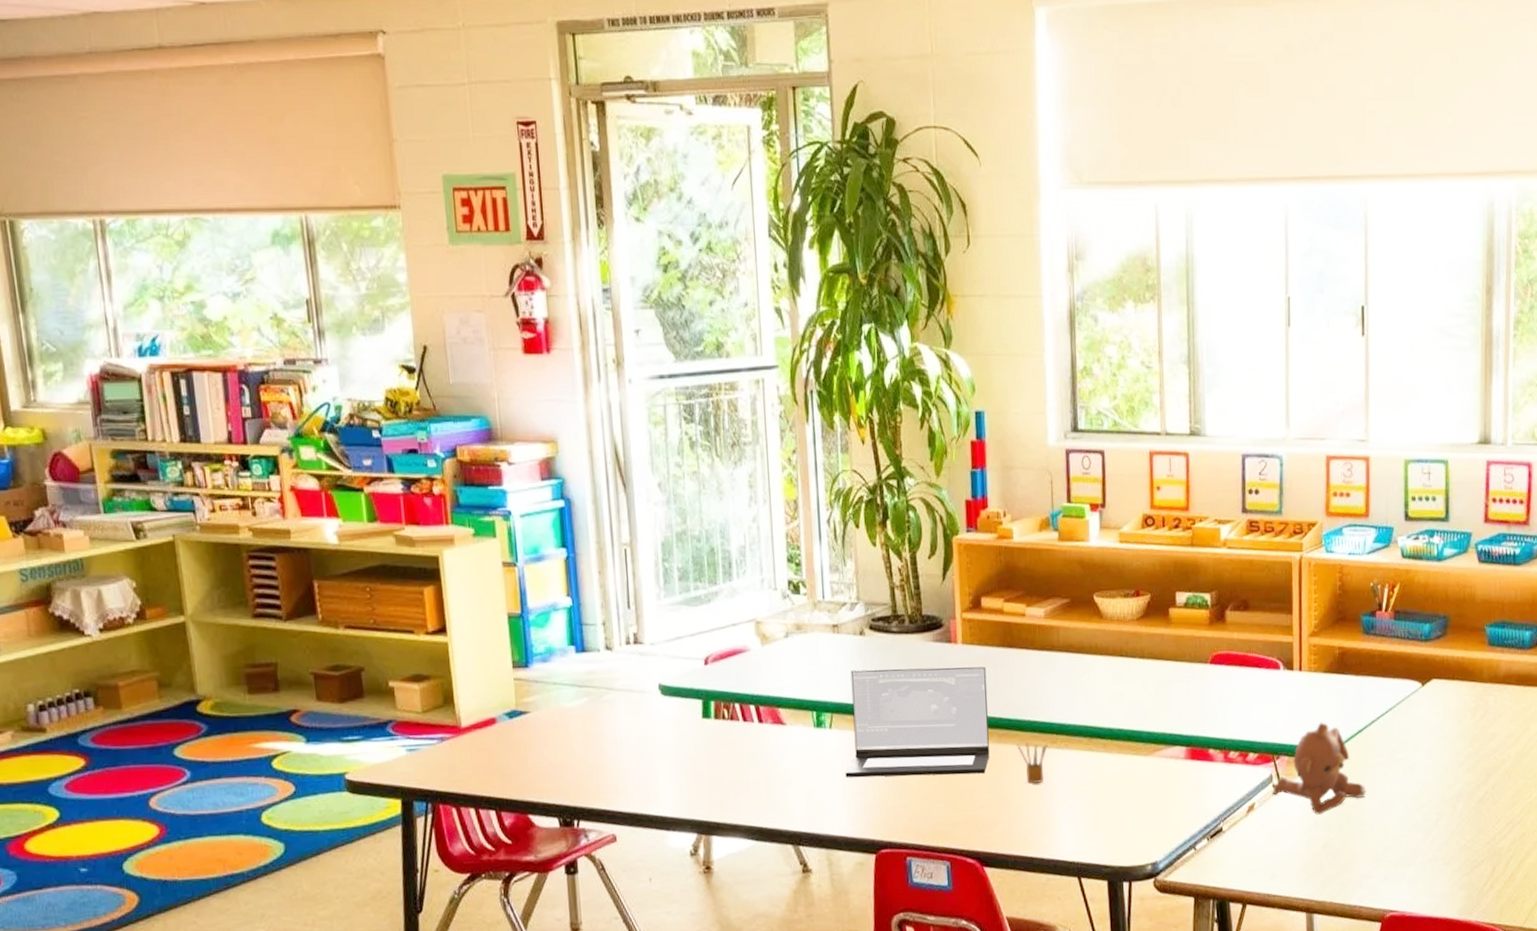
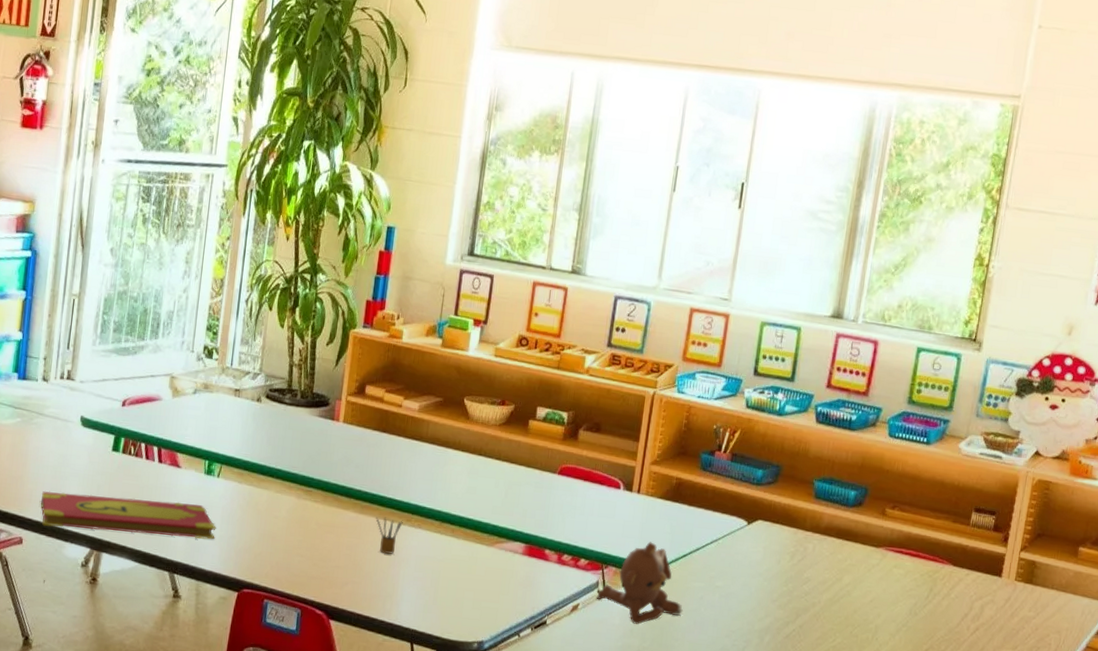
book: none [628,764,839,817] -> present [41,491,216,540]
laptop: present [845,667,990,778] -> none [224,430,361,538]

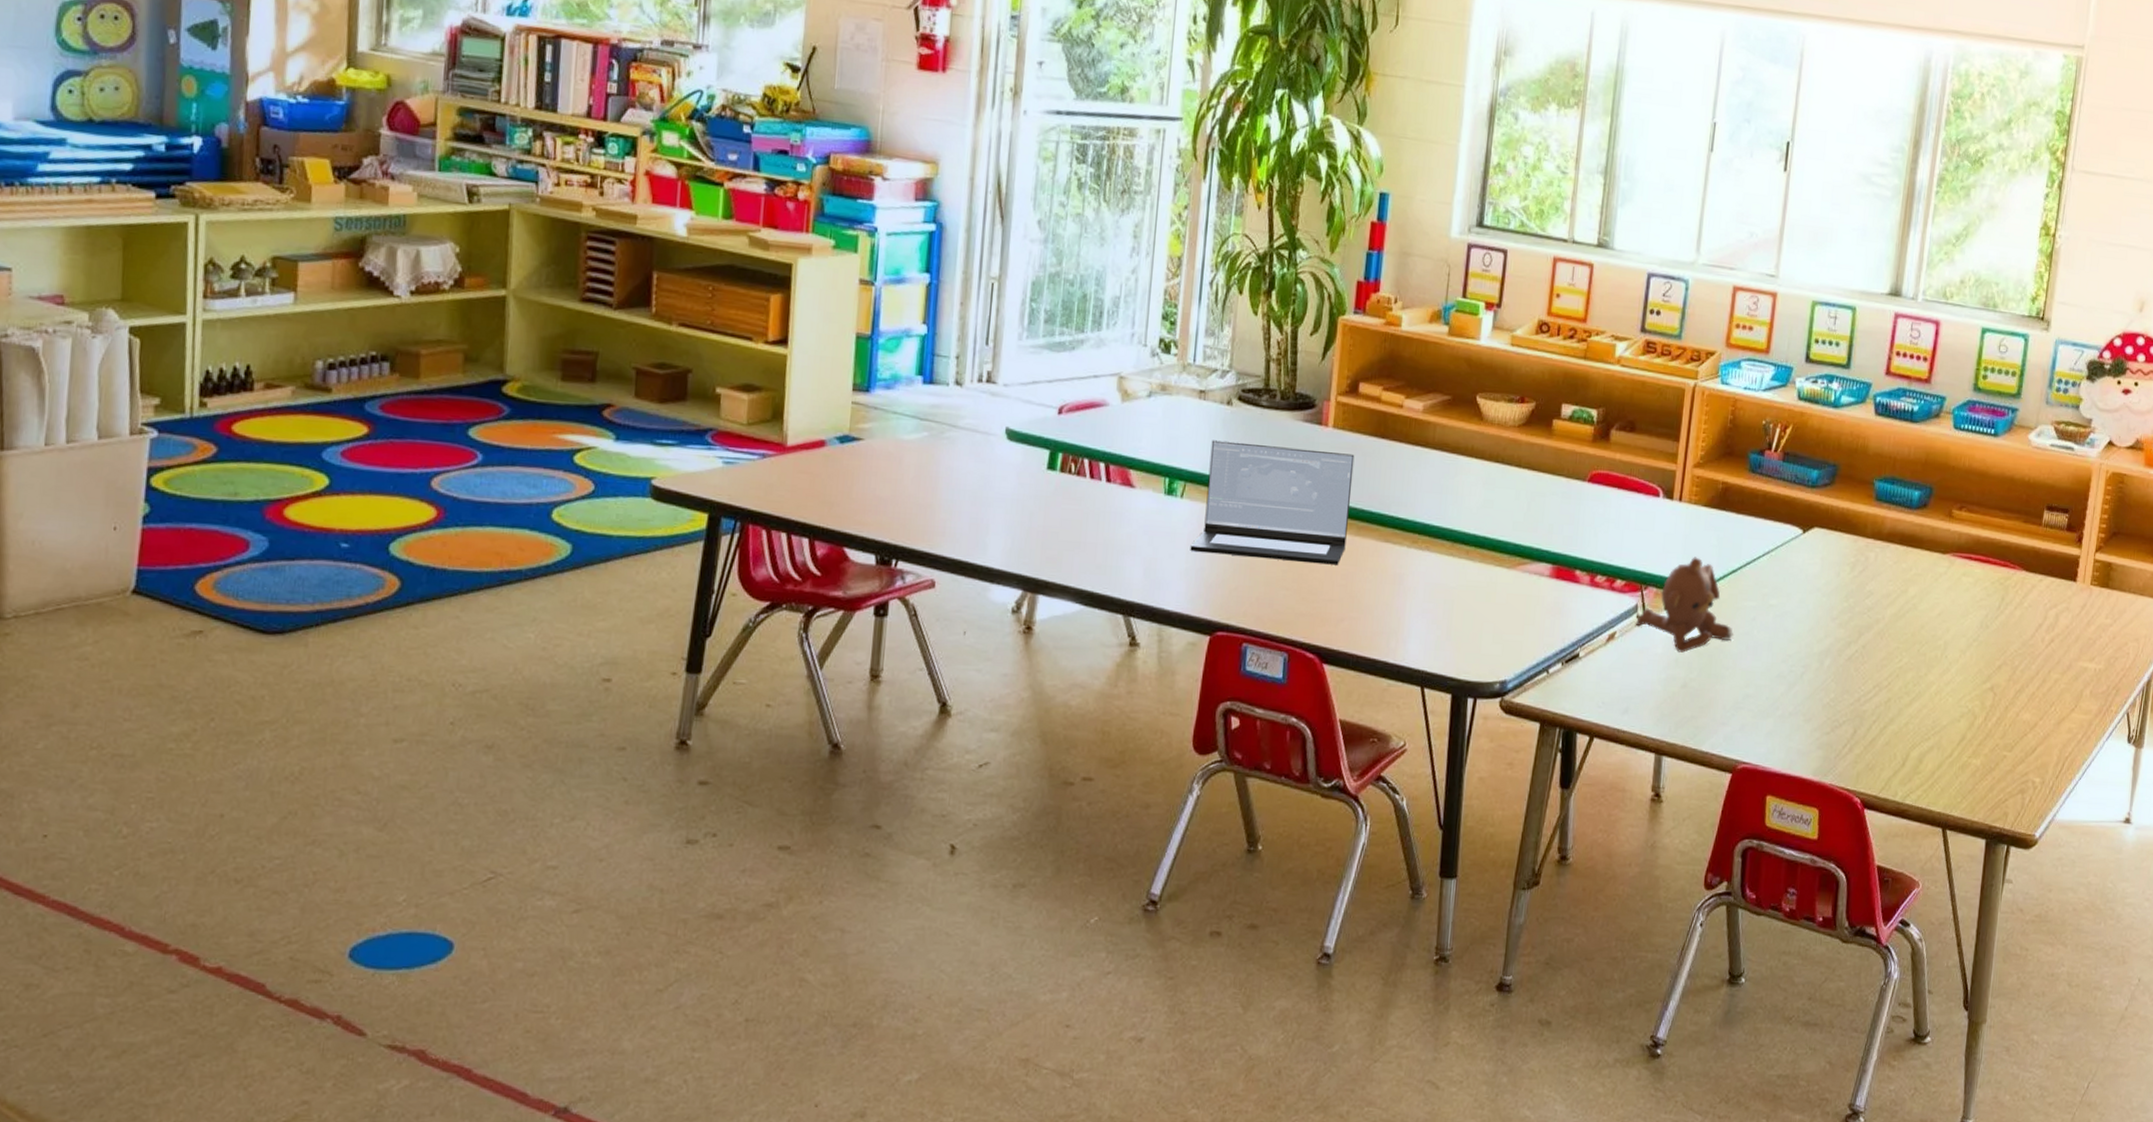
book: present [41,491,216,540] -> none [957,521,1181,574]
laptop: none [224,430,361,538] -> present [1190,440,1355,565]
pencil box: present [376,517,403,554] -> none [1375,539,1408,583]

